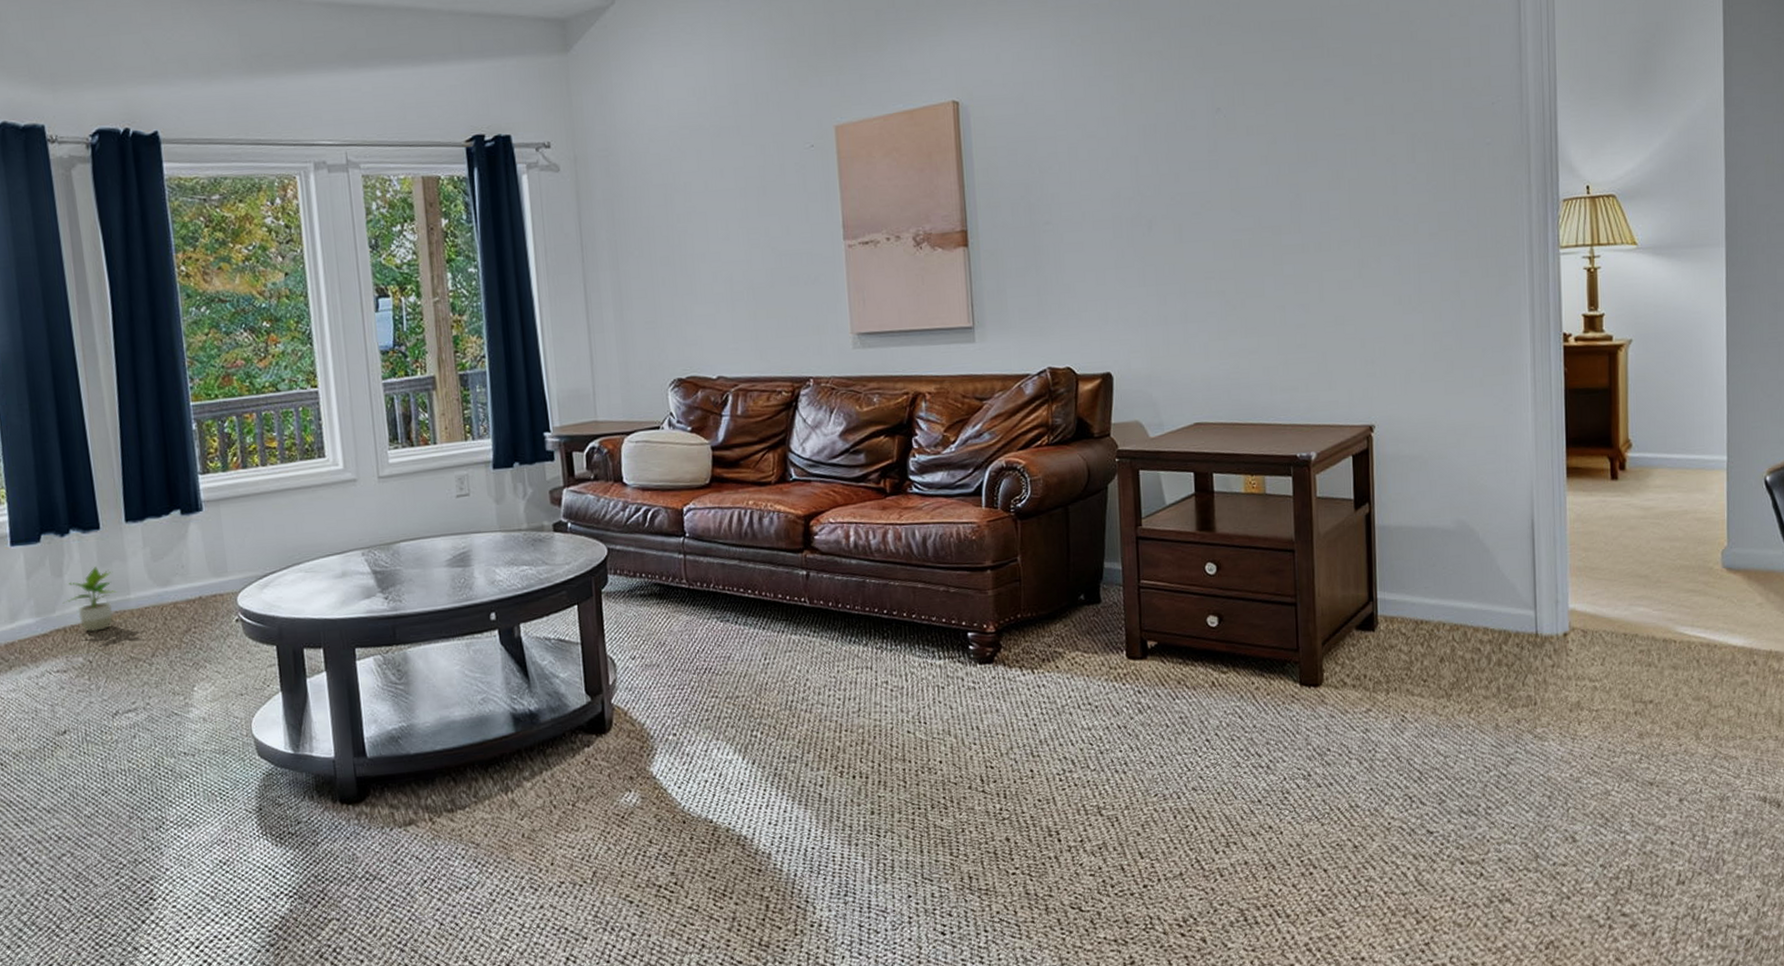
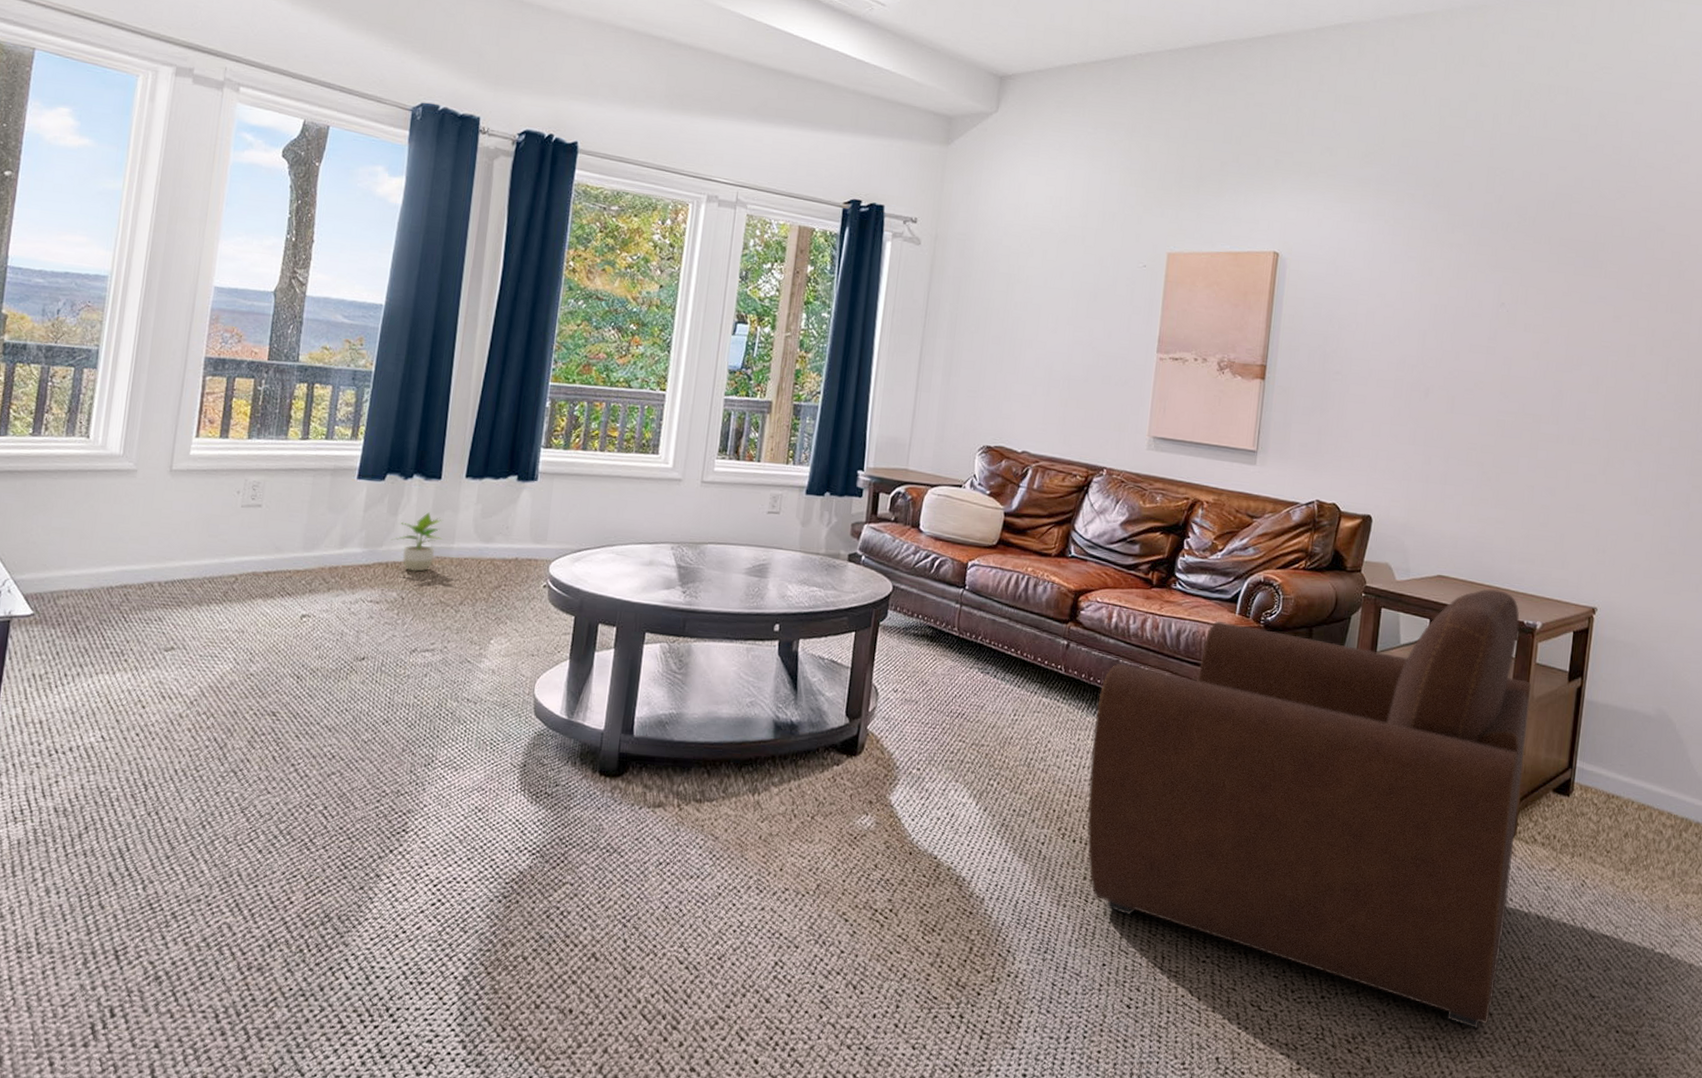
armchair: none [851,426,1326,888] -> present [1087,588,1532,1029]

